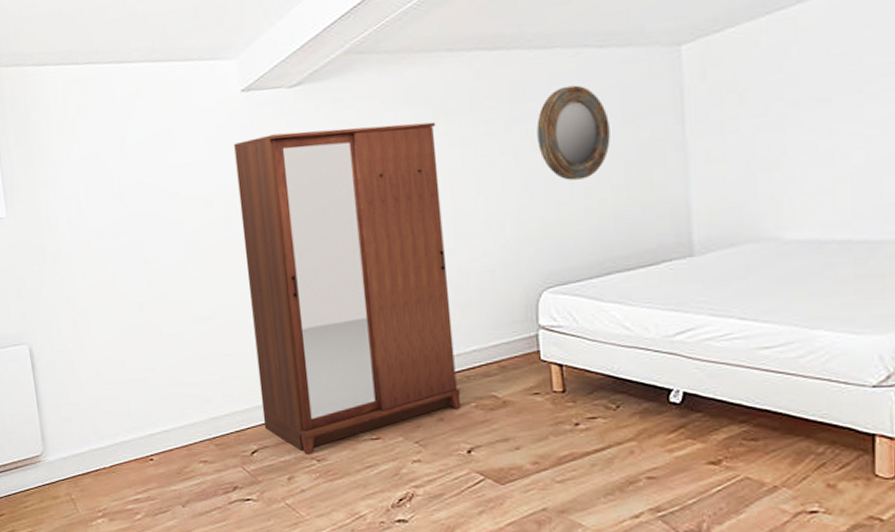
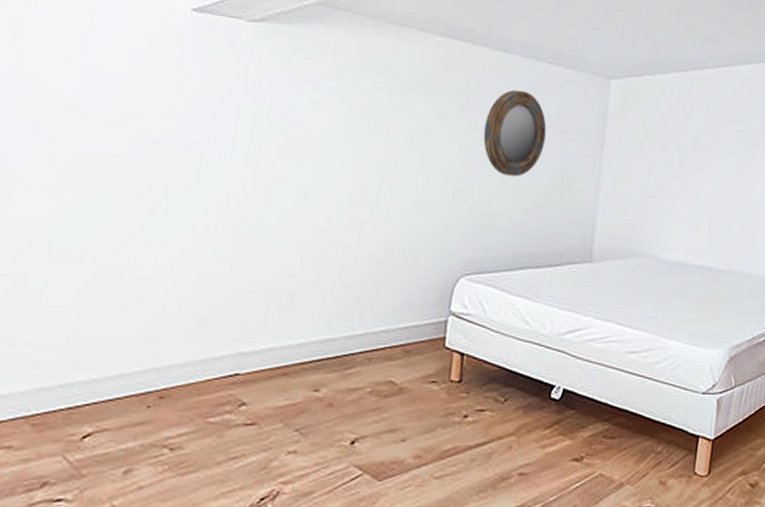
wardrobe: present [234,122,461,455] -> none [109,63,394,441]

